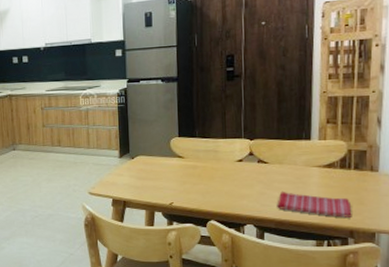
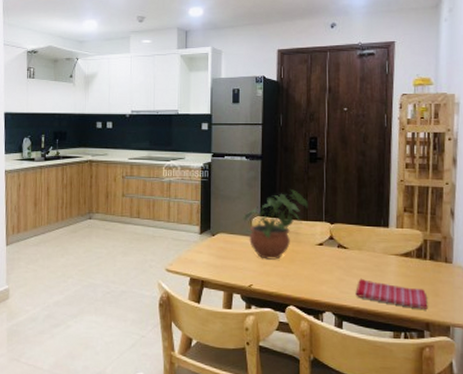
potted plant: none [162,108,226,178] -> present [244,188,308,260]

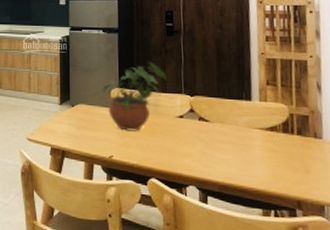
dish towel: present [355,278,428,309] -> none [220,152,299,186]

